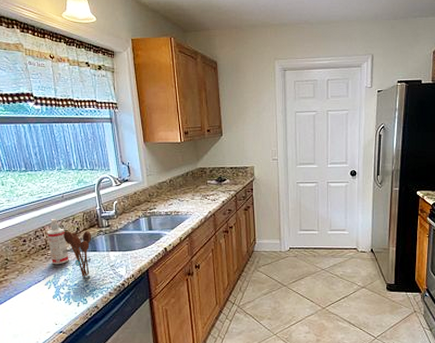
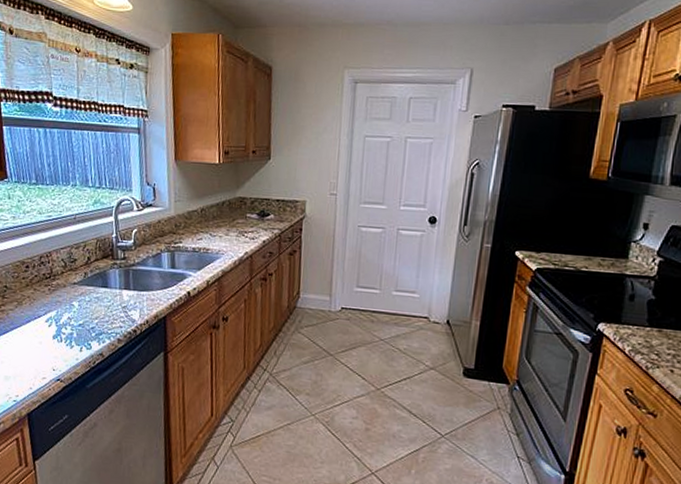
spray bottle: present [47,218,69,265] -> none [53,243,76,299]
utensil holder: present [64,231,92,277] -> none [71,259,104,317]

